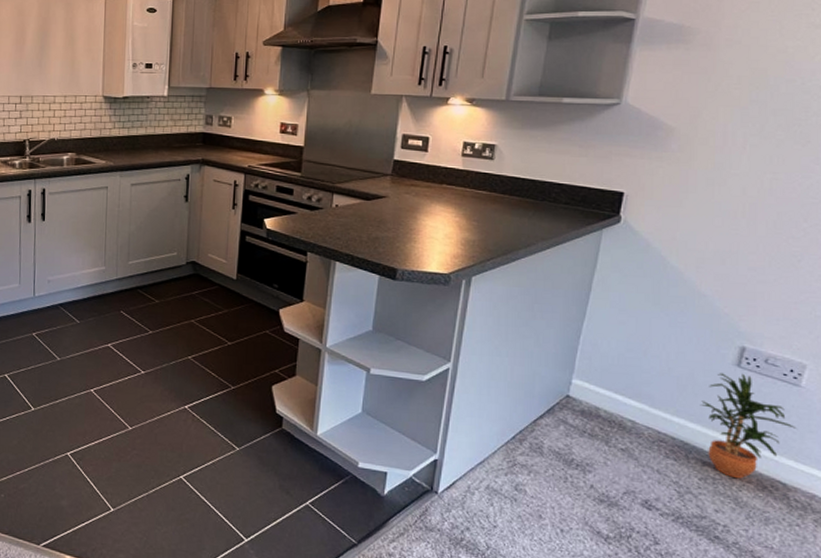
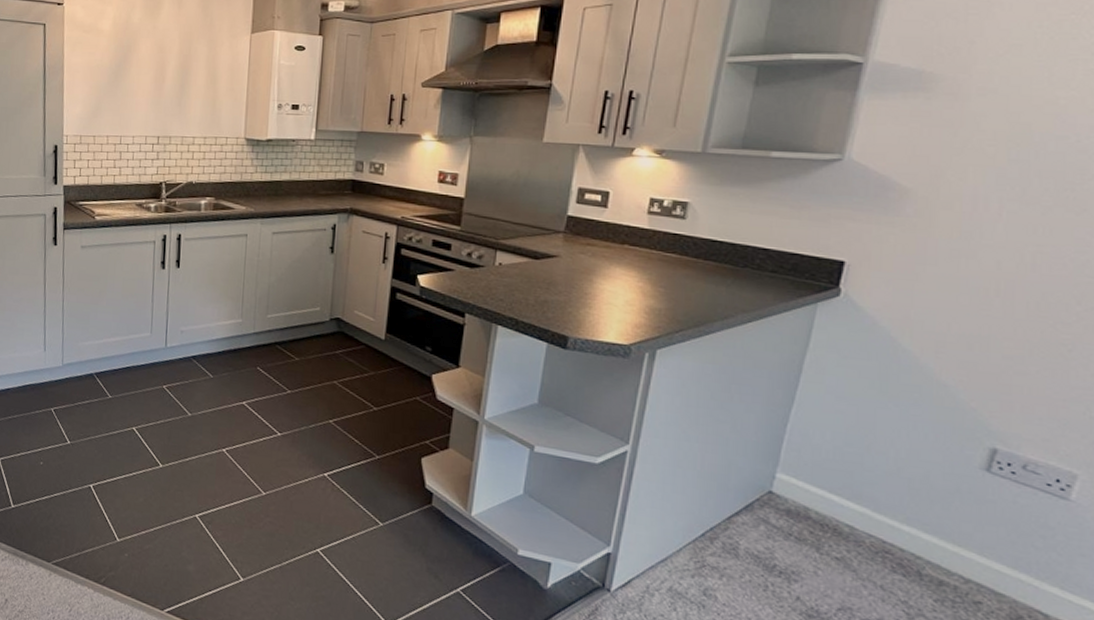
potted plant: present [700,373,797,479] -> none [937,477,1063,605]

